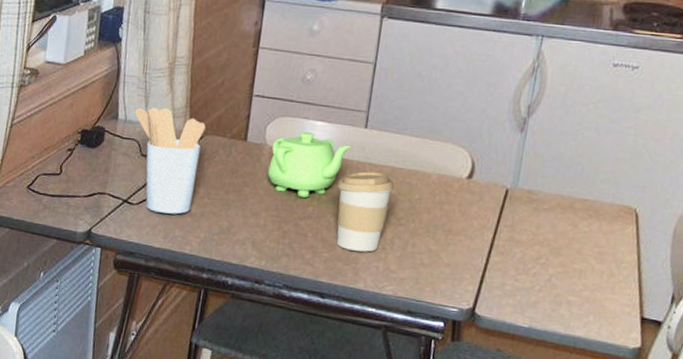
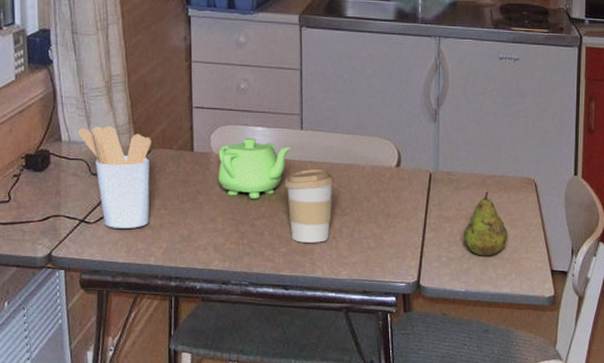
fruit: none [536,216,593,292] -> present [463,191,508,256]

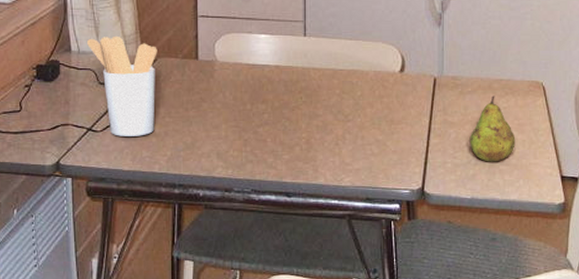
teapot: present [218,138,293,199] -> none [222,46,296,106]
coffee cup: present [284,168,335,243] -> none [287,74,338,149]

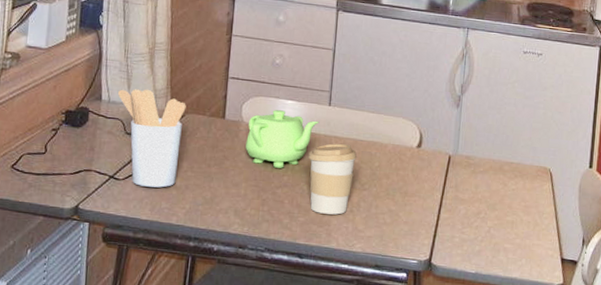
teapot: none [222,46,296,106] -> present [245,110,320,168]
coffee cup: none [287,74,338,149] -> present [308,143,358,215]
fruit: present [469,95,516,162] -> none [477,177,521,240]

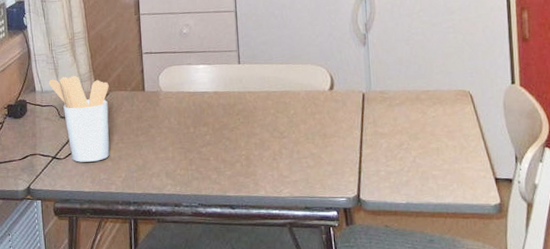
teapot: present [245,110,320,168] -> none [167,75,232,129]
coffee cup: present [308,143,358,215] -> none [226,97,273,166]

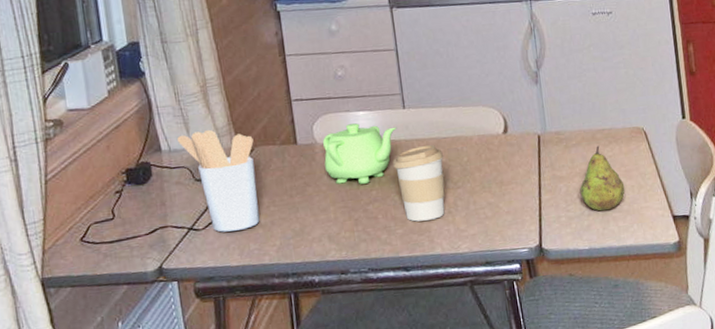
teapot: none [167,75,232,129] -> present [323,123,397,184]
coffee cup: none [226,97,273,166] -> present [392,144,445,222]
fruit: none [400,106,447,169] -> present [580,145,625,212]

